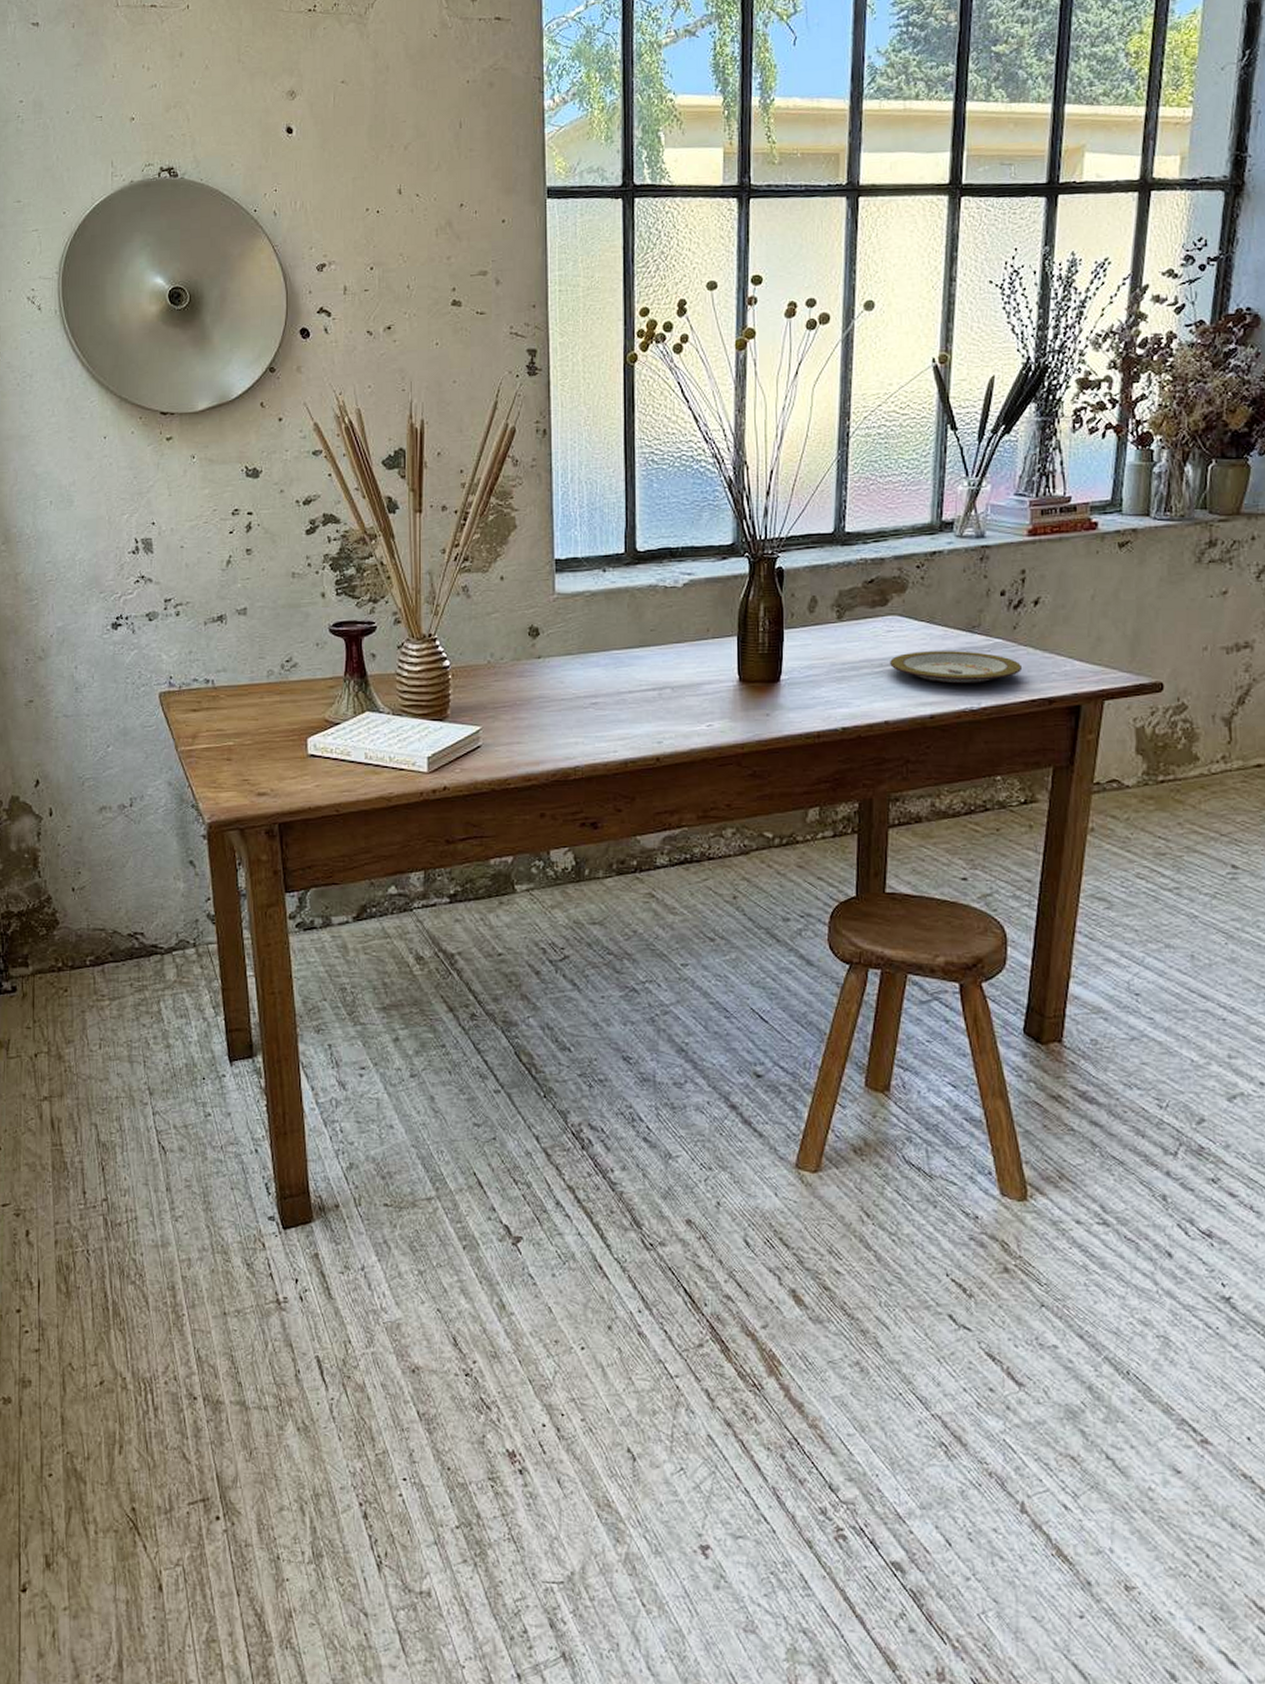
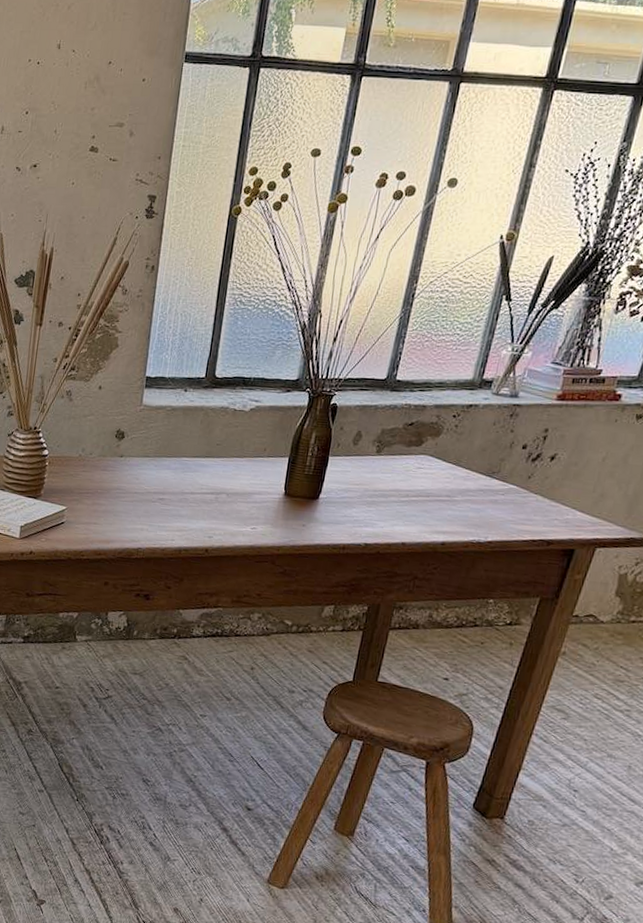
plate: present [890,651,1021,684] -> none [415,487,529,521]

